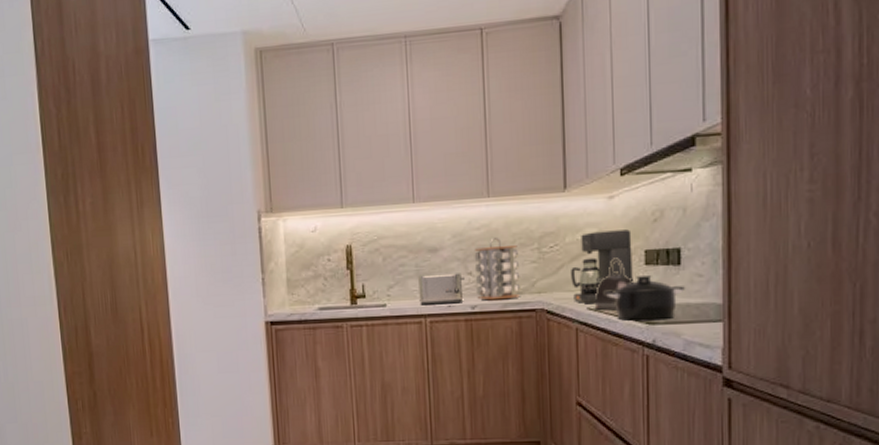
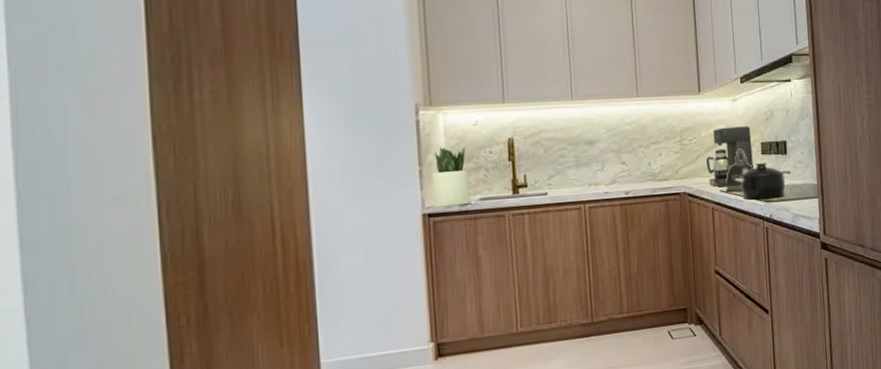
planter: none [272,253,313,317] -> present [430,145,474,209]
toaster: present [418,273,464,305] -> none [577,162,619,193]
spice rack: present [474,238,521,301] -> none [626,132,667,187]

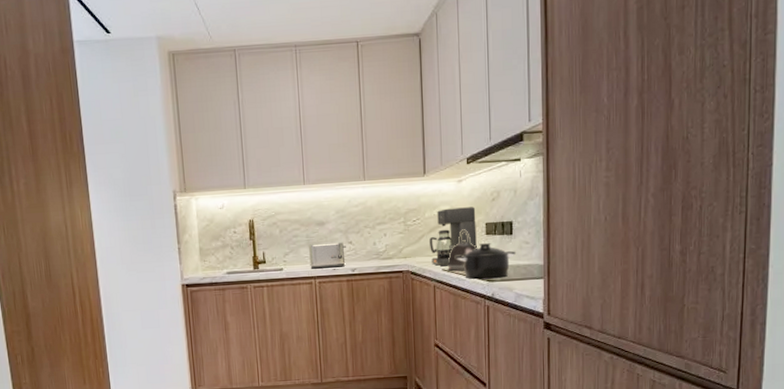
planter: present [430,145,474,209] -> none [187,226,222,280]
toaster: none [577,162,619,193] -> present [309,242,346,269]

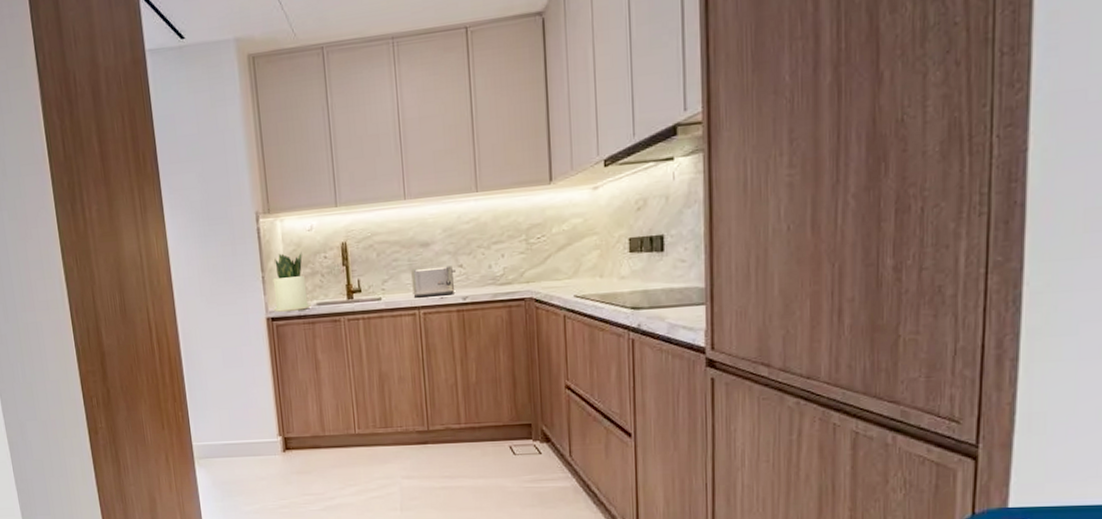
planter: none [187,226,222,280] -> present [272,251,311,313]
coffee maker: present [429,207,477,267] -> none [557,218,618,292]
kettle: present [447,229,478,272] -> none [581,246,620,298]
saucepan: present [456,243,517,279] -> none [591,262,670,307]

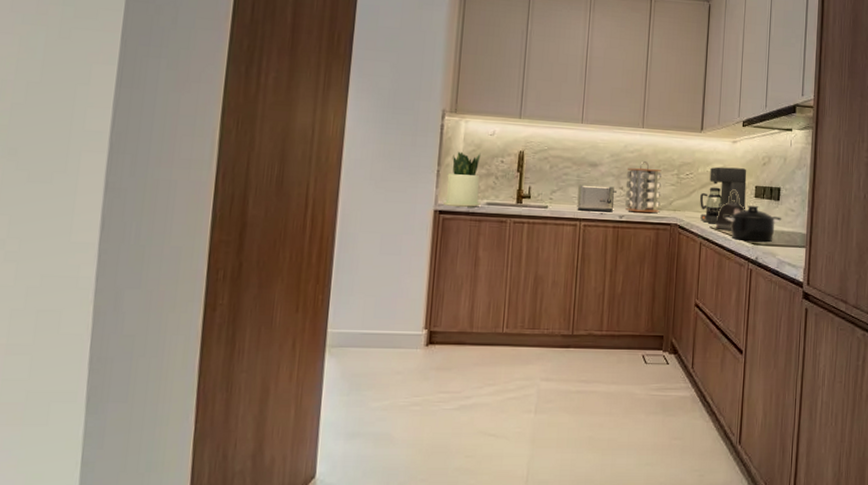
spice rack: none [464,231,510,292] -> present [625,161,662,213]
coffee maker: none [557,218,618,292] -> present [699,167,747,224]
kettle: none [581,246,620,298] -> present [715,189,746,231]
saucepan: none [591,262,670,307] -> present [724,206,782,242]

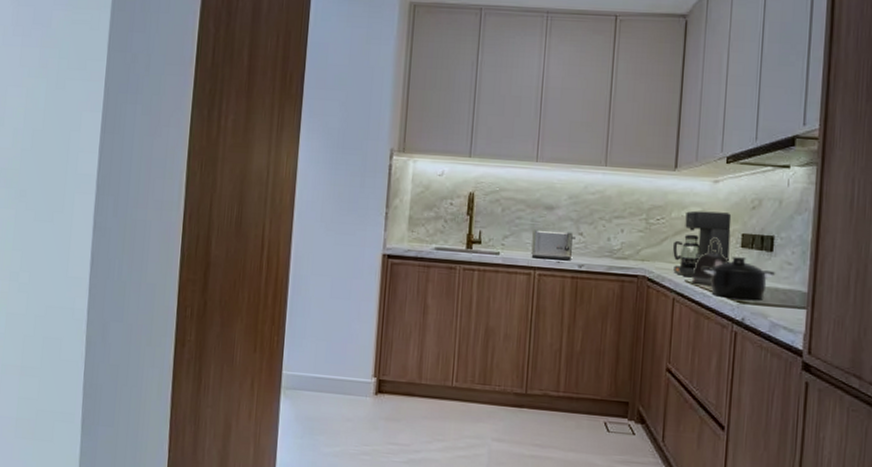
planter: present [442,151,481,208] -> none [391,193,429,253]
spice rack: present [625,161,662,213] -> none [585,204,628,263]

